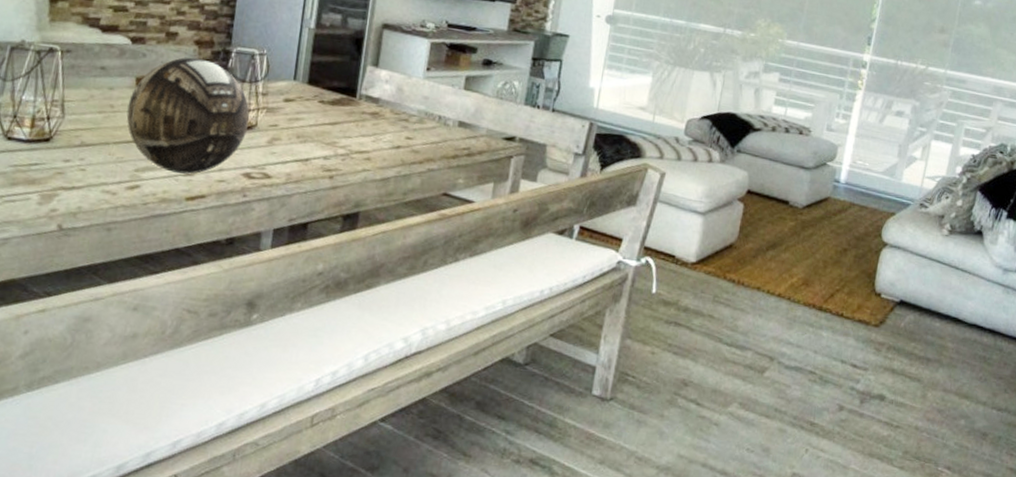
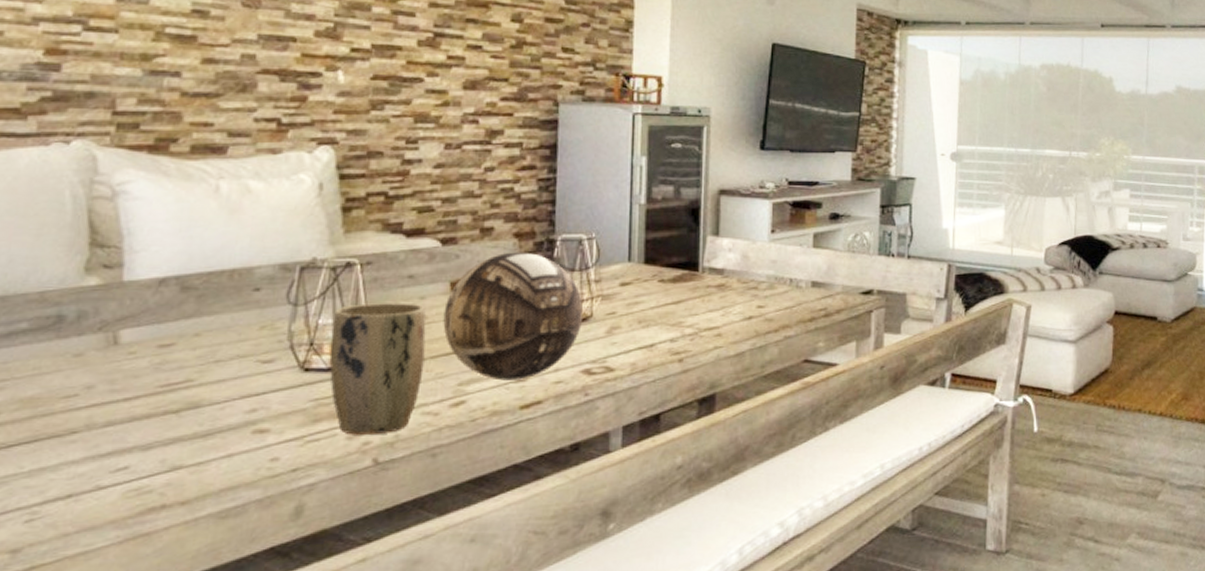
plant pot: none [28,86,113,204] -> present [330,303,426,435]

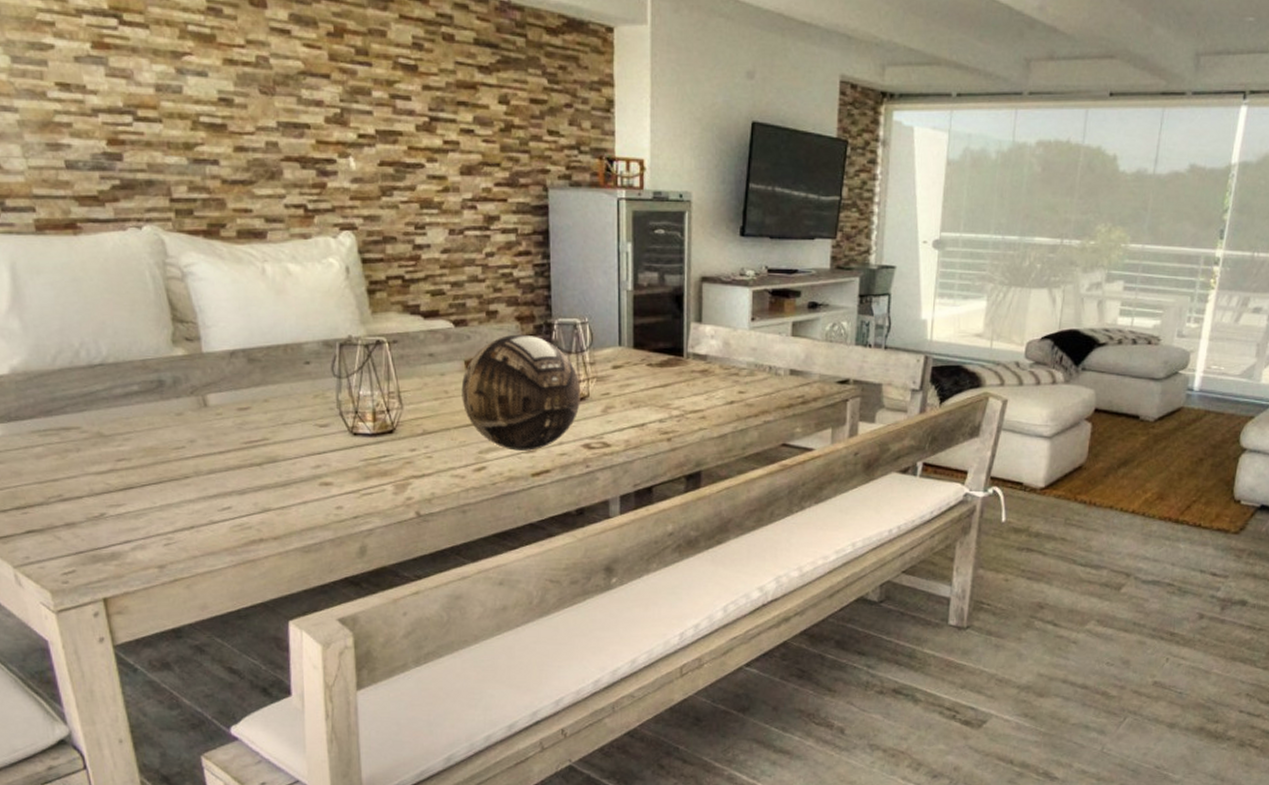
plant pot: present [330,303,426,435] -> none [371,378,449,491]

